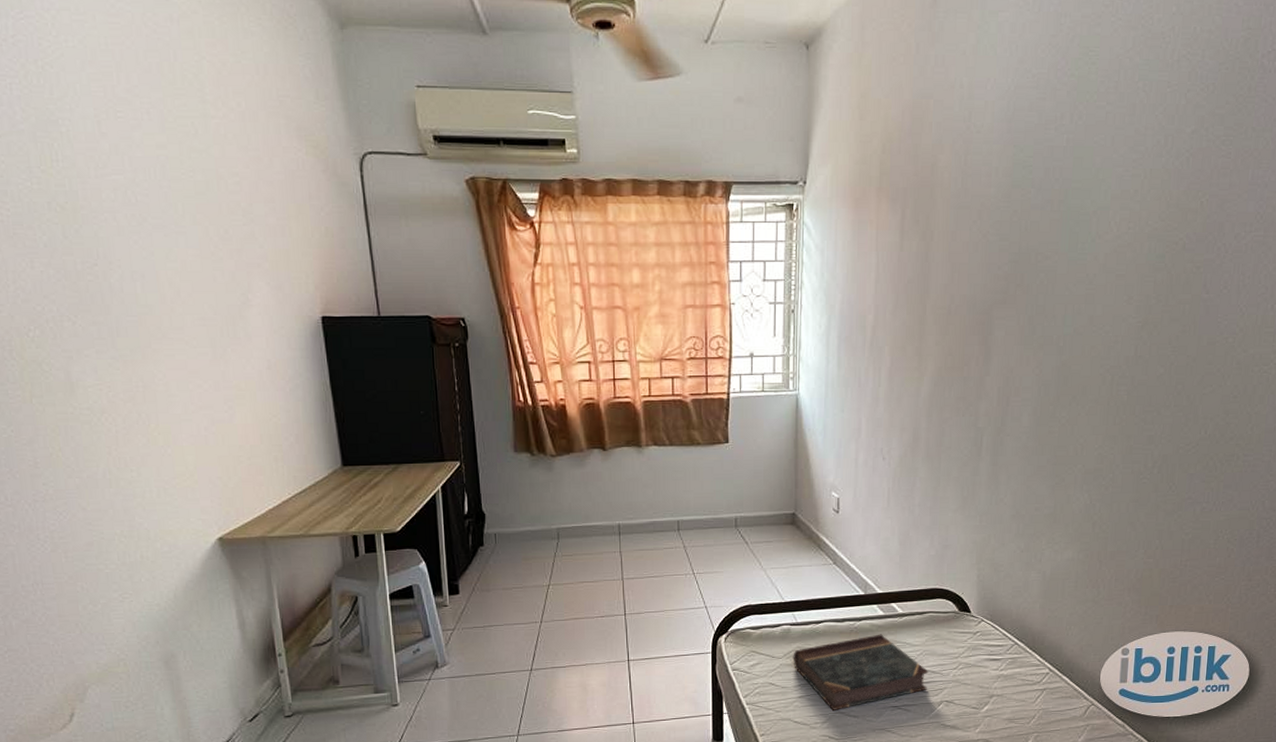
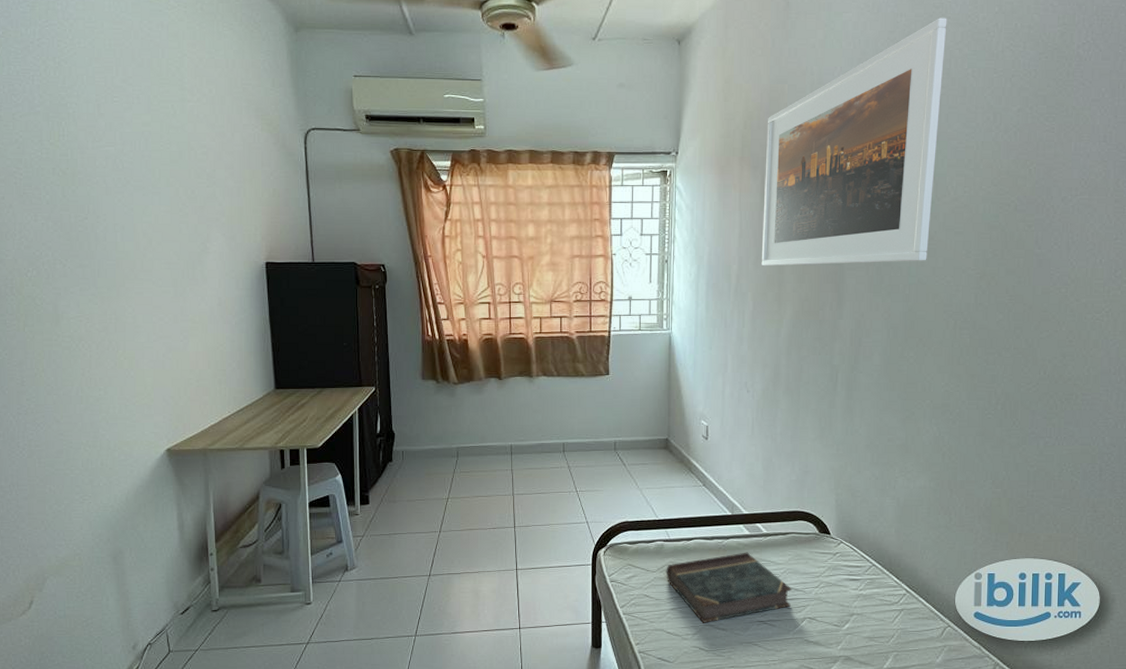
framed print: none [900,19,1118,316] -> present [761,18,947,267]

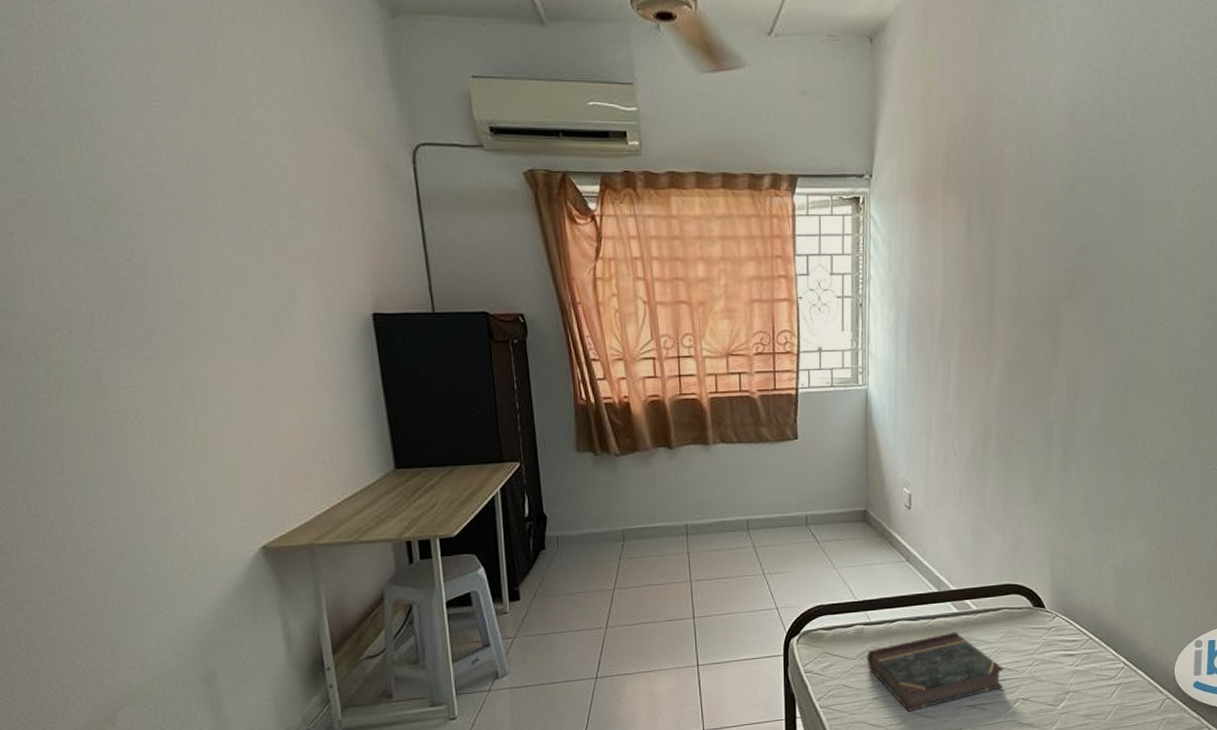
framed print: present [761,18,947,267] -> none [968,16,1176,310]

